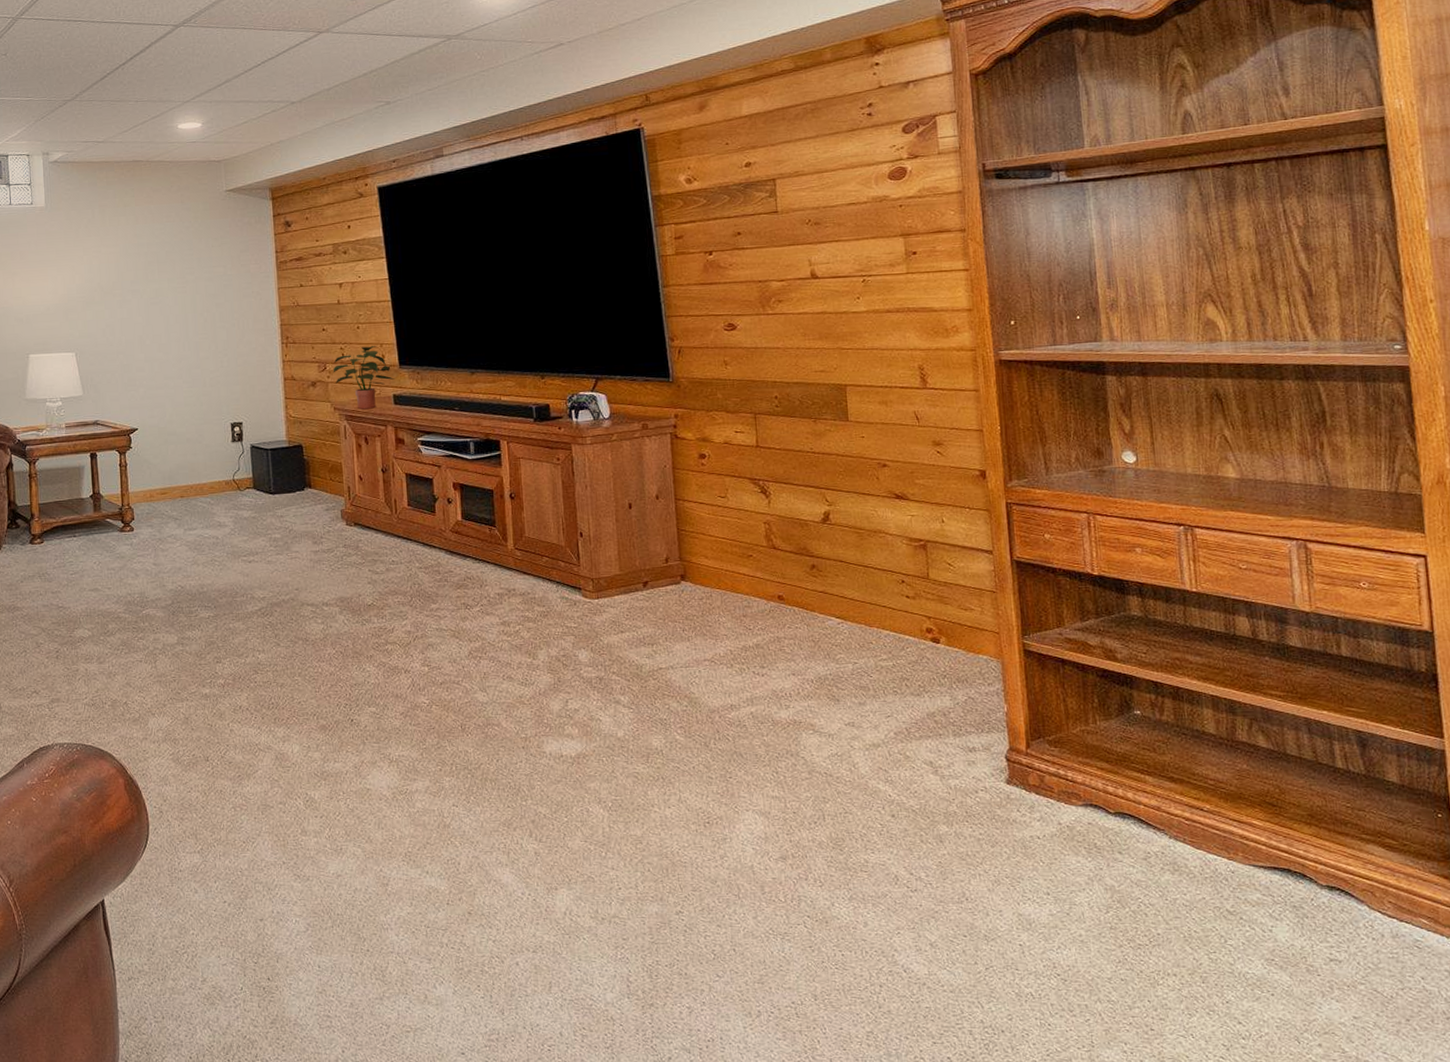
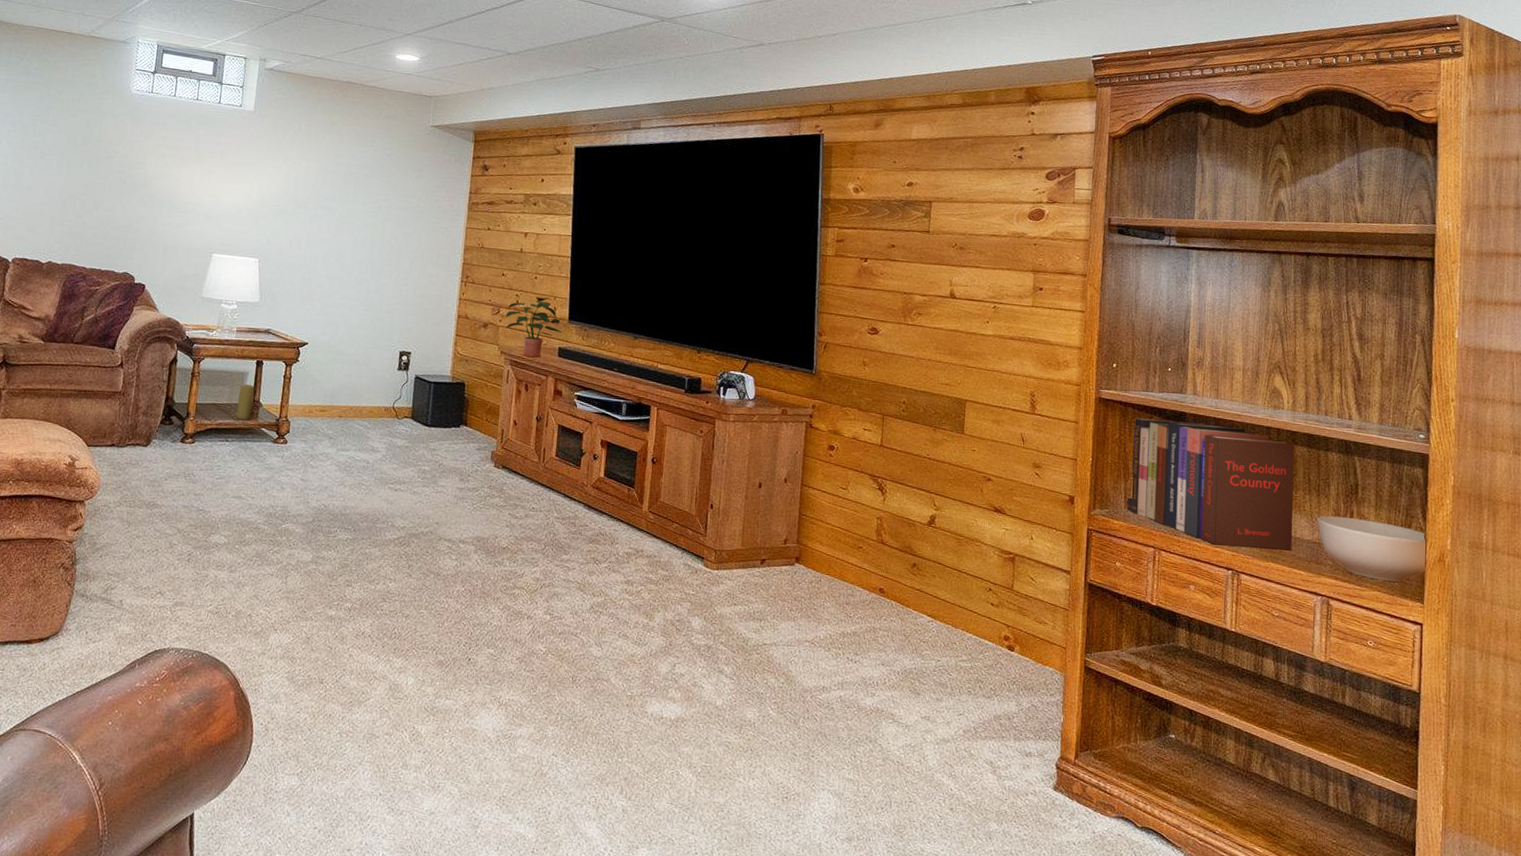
candle: none [76,477,97,516] -> present [233,384,254,422]
books: none [1043,369,1254,501] -> present [1126,417,1295,551]
bowl: none [1280,449,1424,514] -> present [1317,516,1427,582]

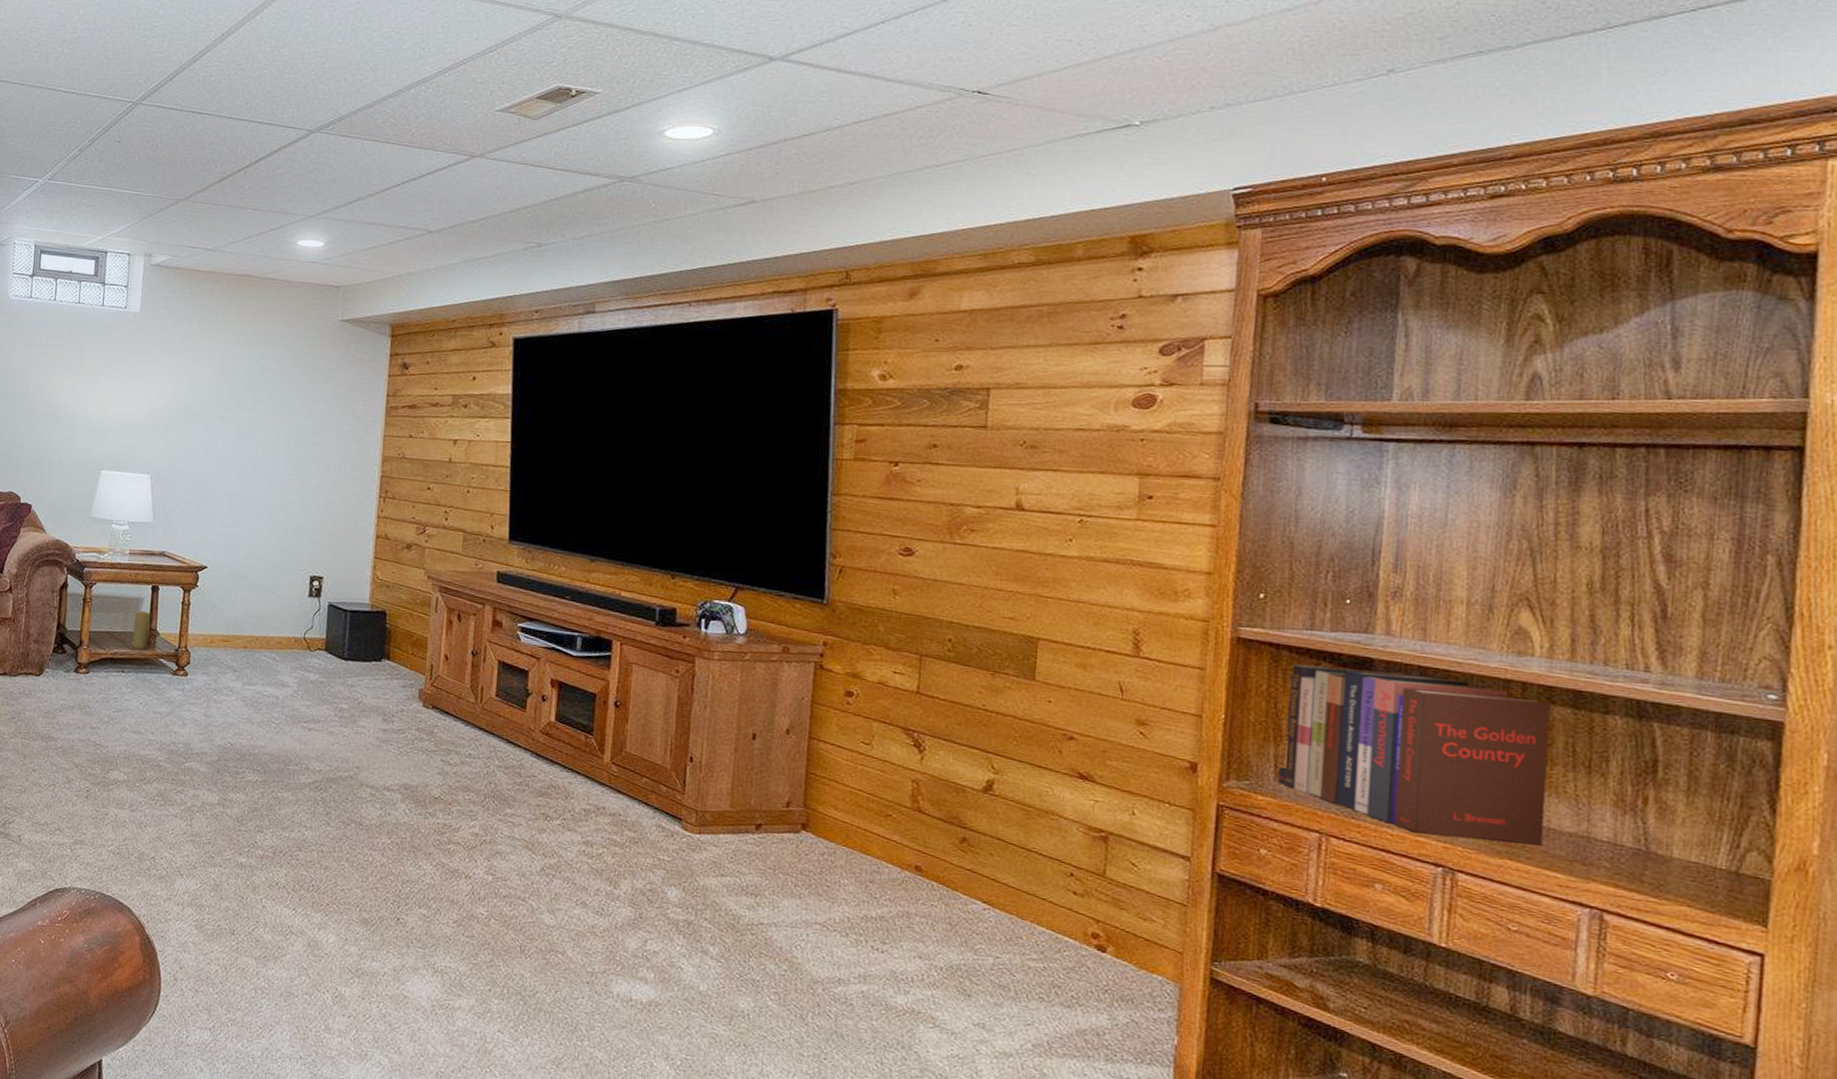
potted plant: present [505,297,563,358] -> none [432,513,502,584]
bowl: present [1317,516,1427,582] -> none [1586,801,1775,896]

